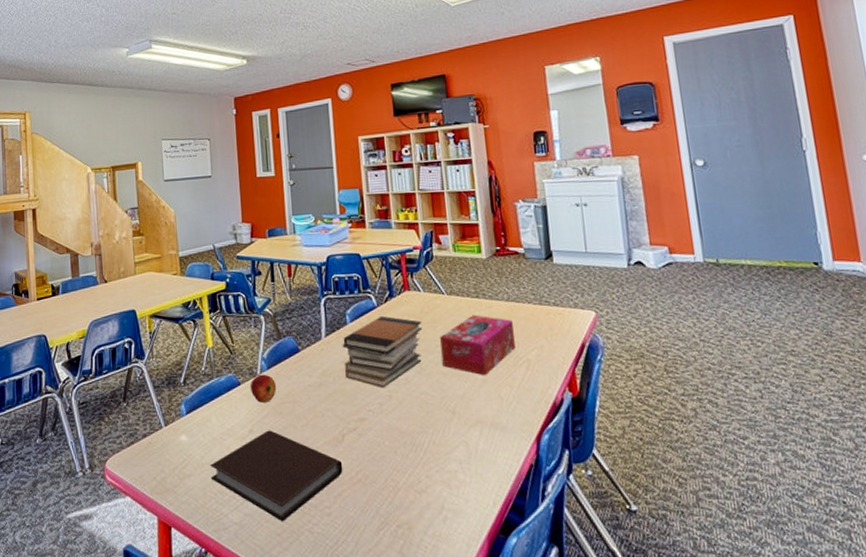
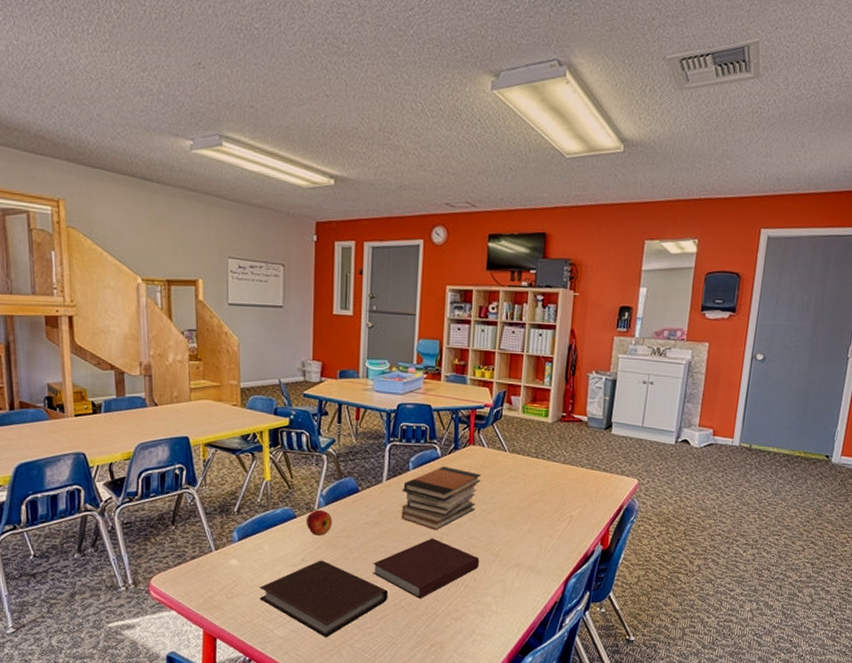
notebook: none [322,397,437,471] -> present [373,538,480,600]
tissue box: present [440,315,515,375] -> none [494,473,564,526]

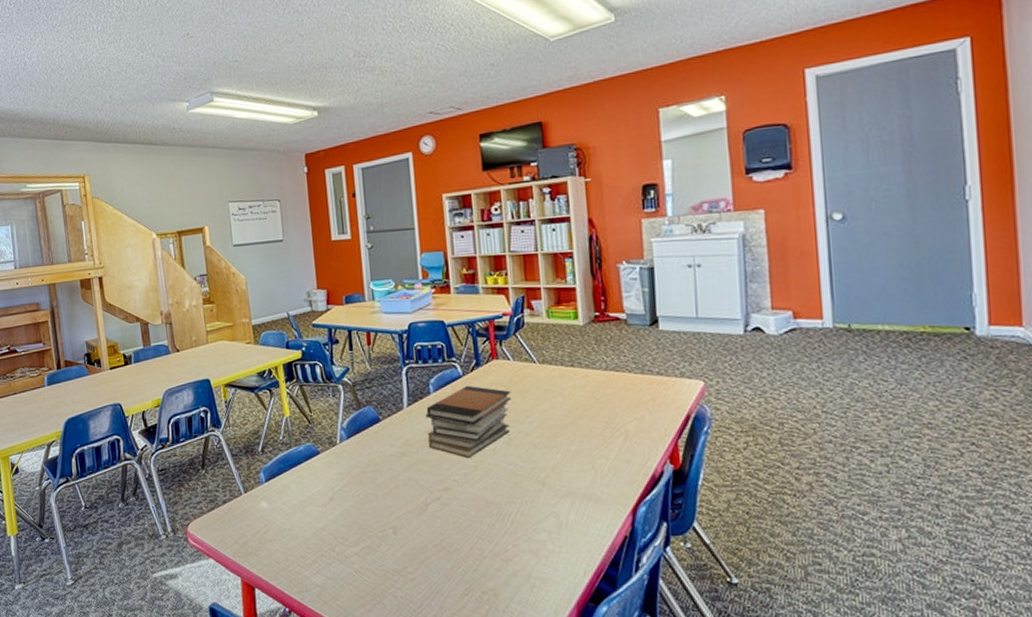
notebook: present [259,560,389,638] -> none [291,498,427,586]
apple: present [306,509,332,536] -> none [329,443,357,472]
notebook: present [373,538,480,600] -> none [405,467,525,539]

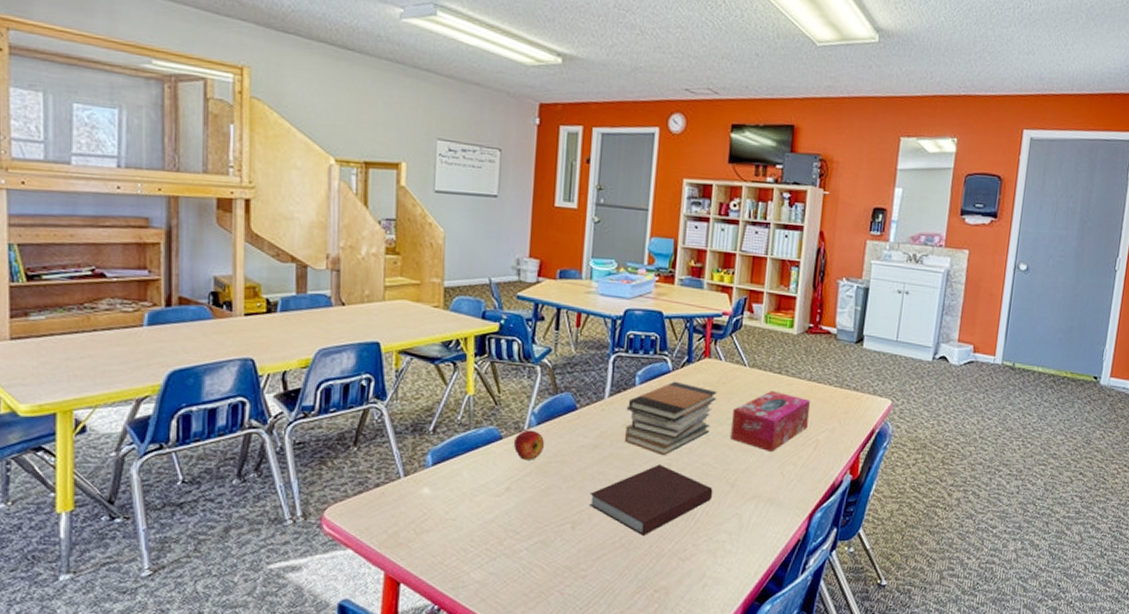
apple: none [329,443,357,472] -> present [513,430,544,460]
notebook: none [405,467,525,539] -> present [589,464,713,537]
tissue box: none [530,384,613,446] -> present [731,391,810,451]

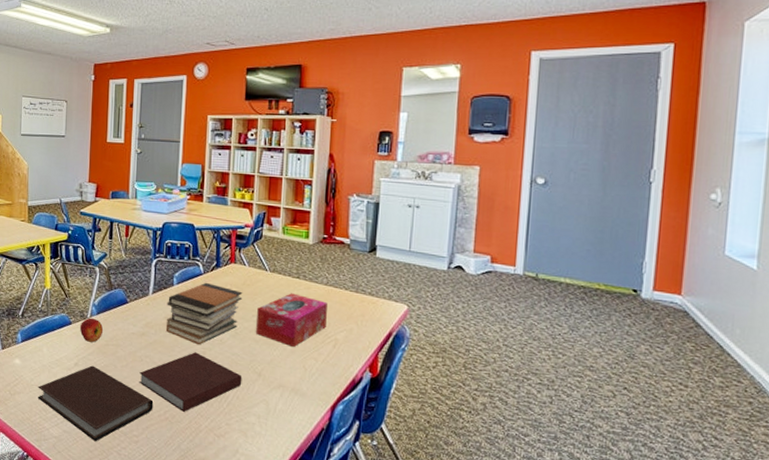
notebook: none [454,489,607,582] -> present [37,365,154,442]

